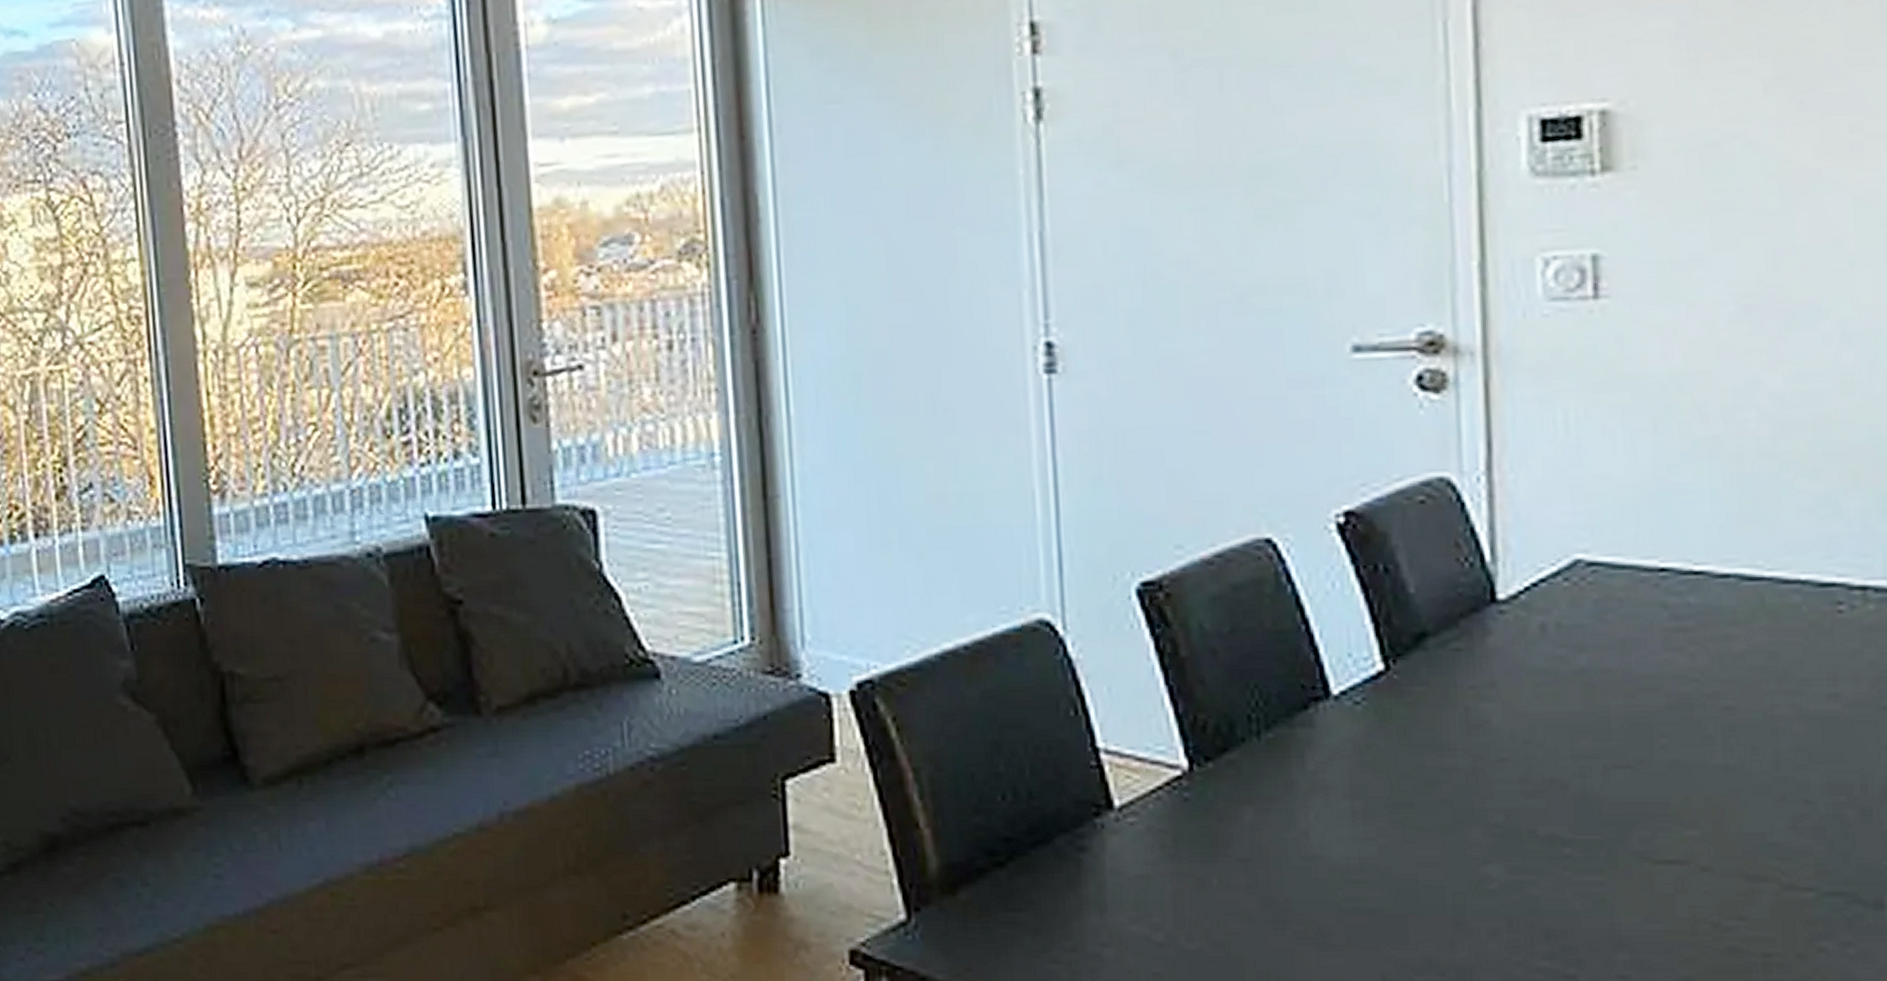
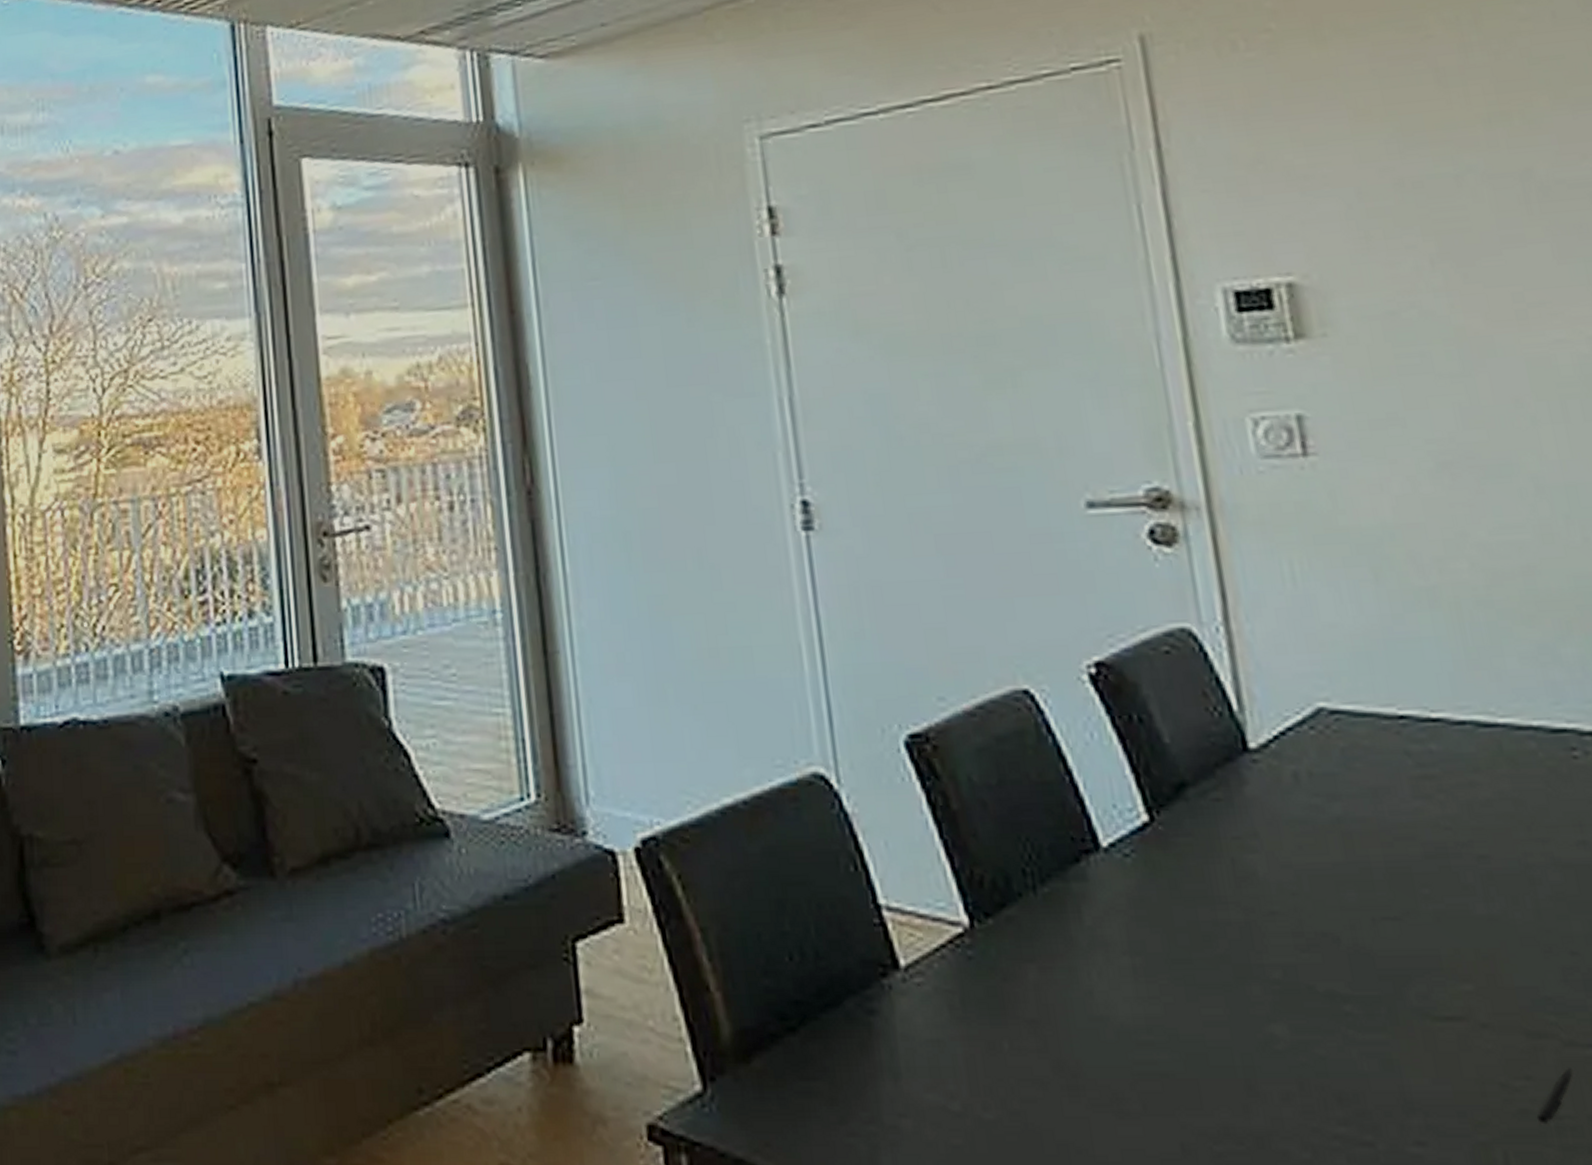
pen: none [1744,910,1788,961] -> present [1536,1068,1573,1125]

